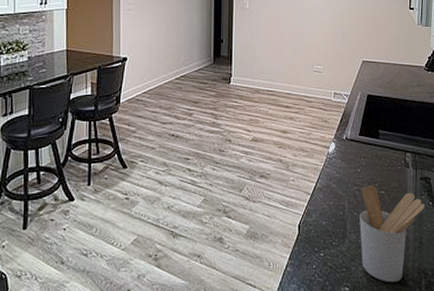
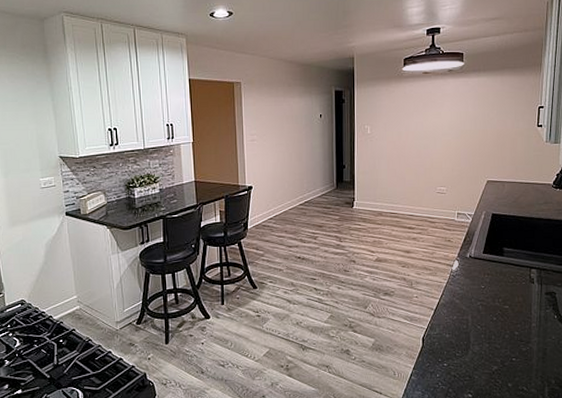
utensil holder: present [359,186,426,283] -> none [483,301,551,390]

